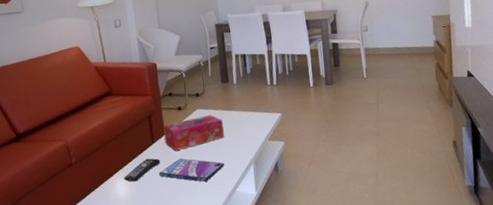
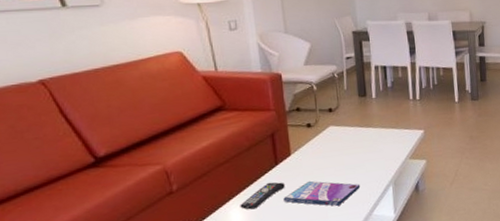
tissue box: present [163,114,224,151] -> none [289,132,360,173]

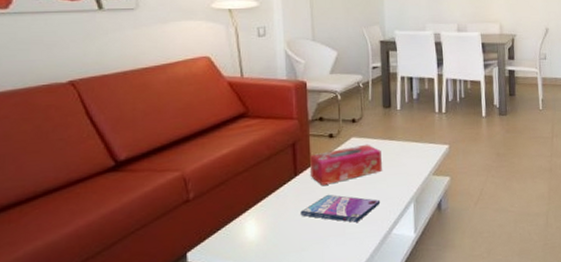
remote control: present [240,182,285,210] -> none [256,194,303,223]
tissue box: none [289,132,360,173] -> present [310,144,382,185]

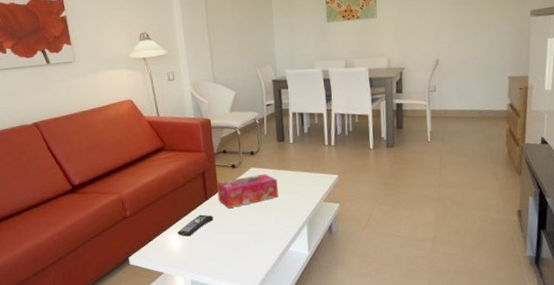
remote control: none [256,194,303,223] -> present [177,214,213,237]
video game case: present [300,195,381,223] -> none [212,216,278,240]

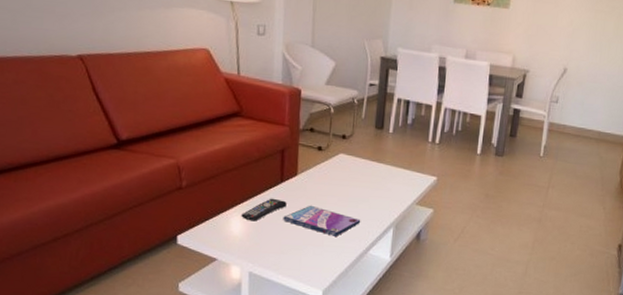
video game case: none [212,216,278,240] -> present [283,206,361,236]
tissue box: present [217,173,278,208] -> none [296,162,368,196]

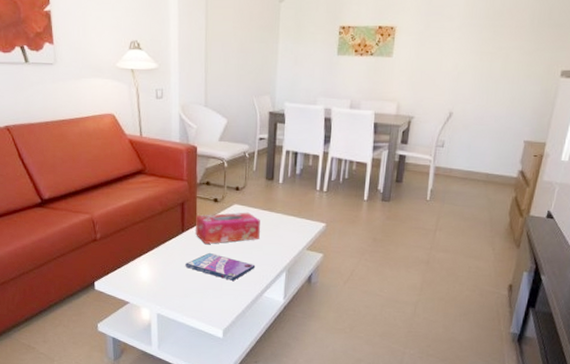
remote control: present [241,198,287,222] -> none [148,247,188,268]
tissue box: none [296,162,368,196] -> present [196,212,260,244]

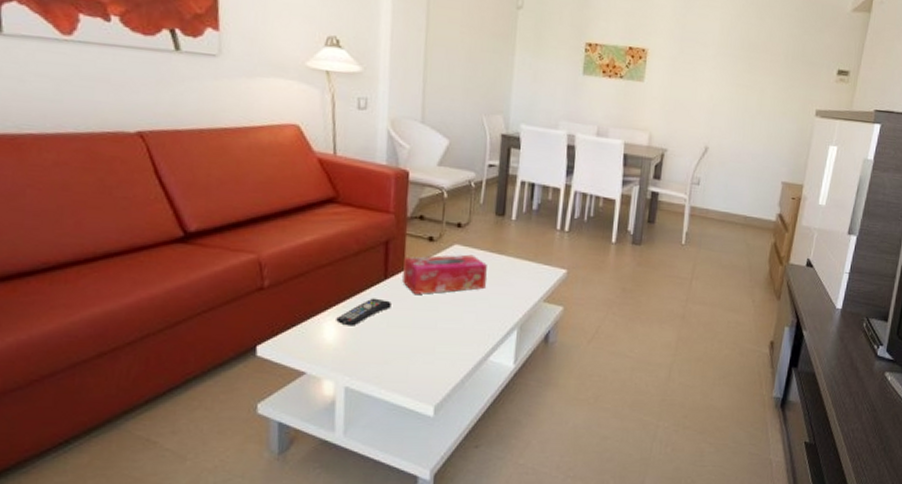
remote control: none [148,247,188,268] -> present [336,298,391,326]
video game case: present [185,253,256,281] -> none [387,306,480,341]

